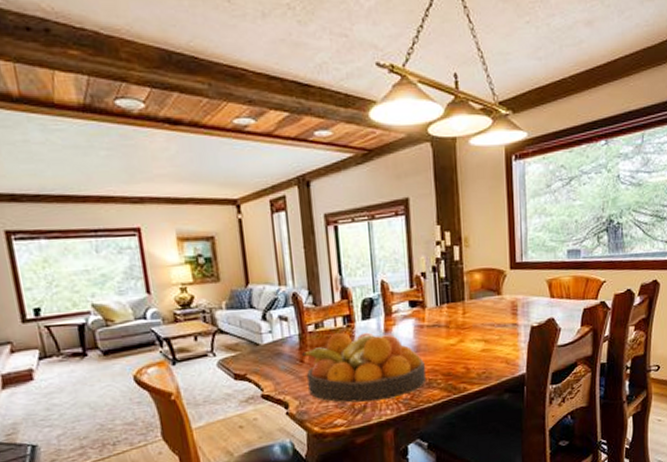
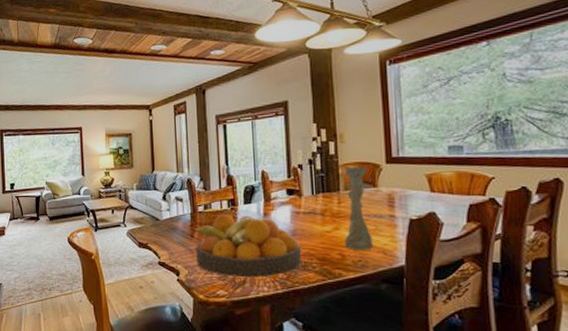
vase: none [468,273,498,362] -> present [343,166,374,250]

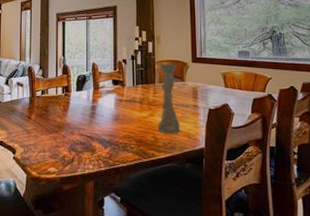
fruit bowl: present [193,213,302,278] -> none [30,98,123,157]

